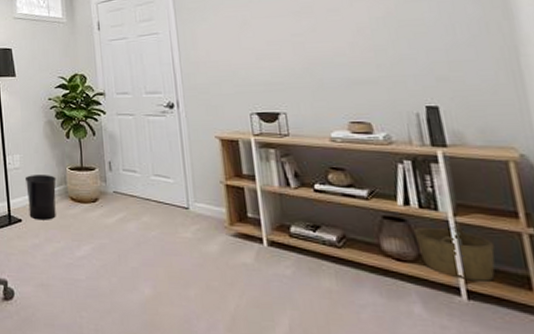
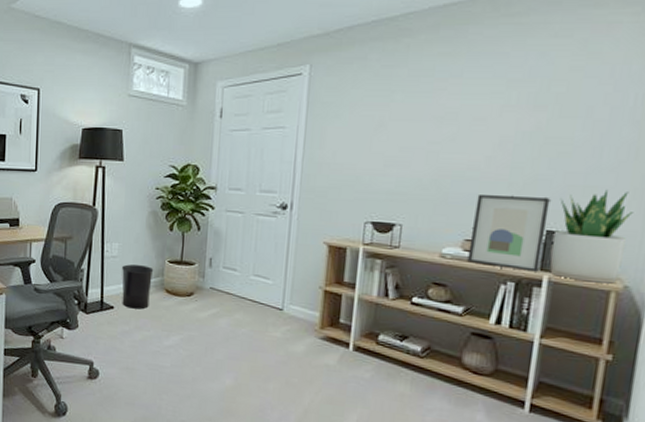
picture frame: none [350,74,431,148] -> present [467,195,552,272]
basket: present [413,225,495,281] -> none [497,346,569,398]
planter: none [429,62,511,154] -> present [549,189,634,284]

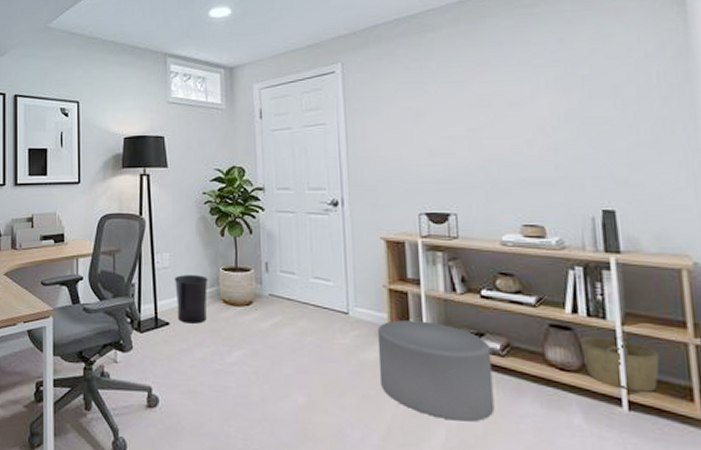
pouf: none [304,319,412,411] -> present [377,320,495,422]
picture frame: present [467,195,552,272] -> none [526,176,604,254]
basket: none [497,346,569,398] -> present [579,334,660,392]
planter: present [549,189,634,284] -> none [608,165,686,261]

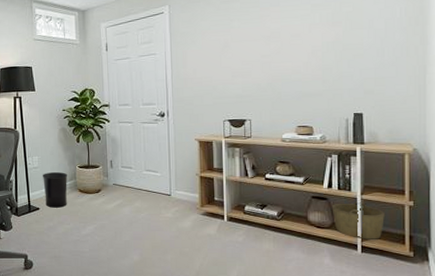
pouf: present [377,320,495,422] -> none [191,198,271,266]

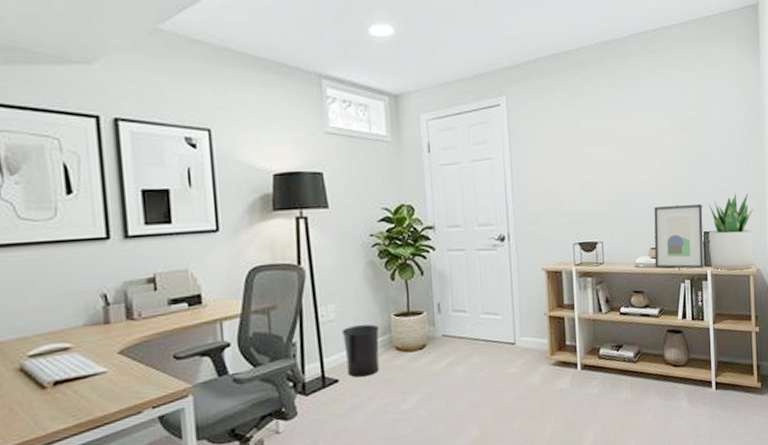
picture frame: none [301,88,355,145] -> present [654,203,704,269]
basket: present [331,201,384,239] -> none [686,331,735,375]
planter: none [359,79,412,149] -> present [708,193,754,271]

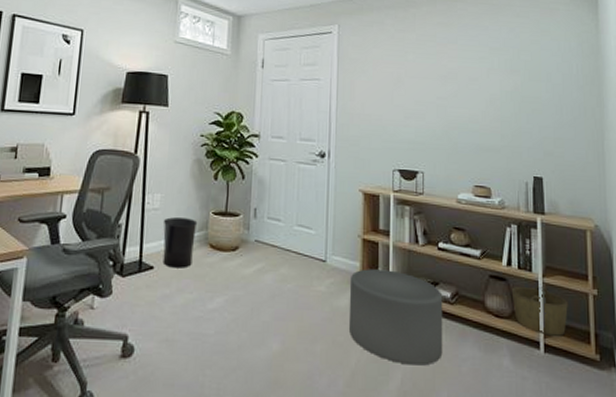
pouf: none [539,341,629,424] -> present [348,269,443,366]
picture frame: present [654,203,704,269] -> none [478,145,534,215]
basket: none [686,331,735,375] -> present [511,285,568,336]
planter: present [708,193,754,271] -> none [539,141,591,224]

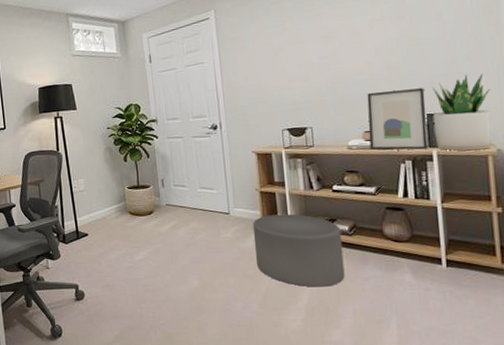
waste bin: present [163,217,198,268] -> none [90,194,118,233]
picture frame: none [478,145,534,215] -> present [367,87,428,150]
basket: present [511,285,568,336] -> none [409,210,470,253]
planter: none [539,141,591,224] -> present [432,74,492,151]

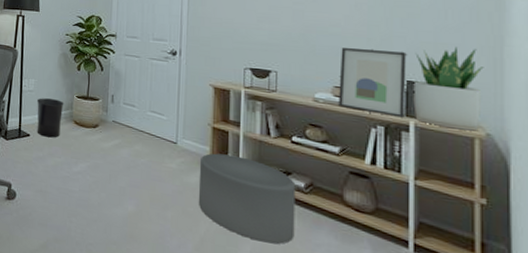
waste bin: none [90,194,118,233] -> present [37,98,64,138]

